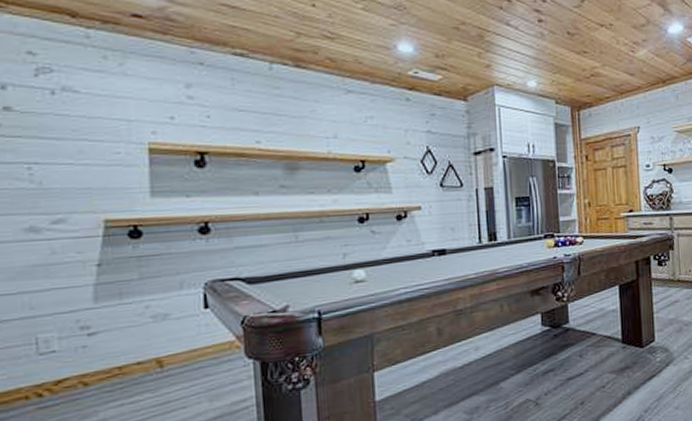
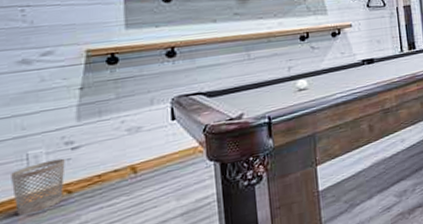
wastebasket: none [18,345,81,408] -> present [11,158,65,216]

